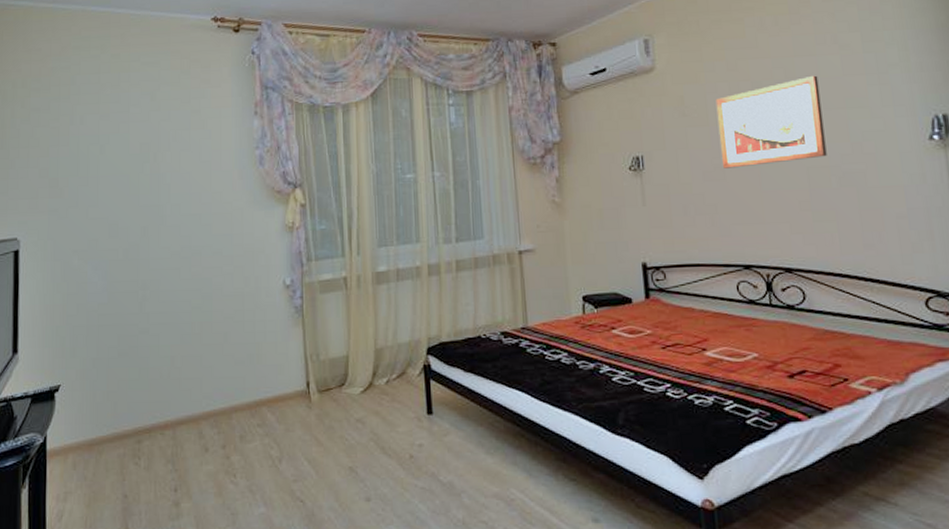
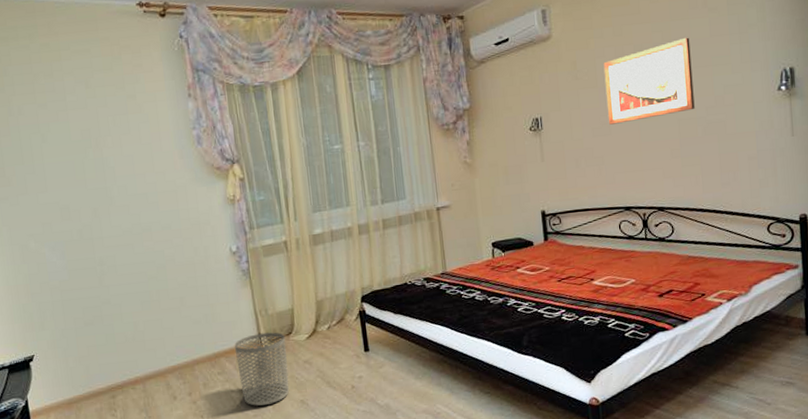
waste bin: none [278,381,337,469] -> present [234,332,290,406]

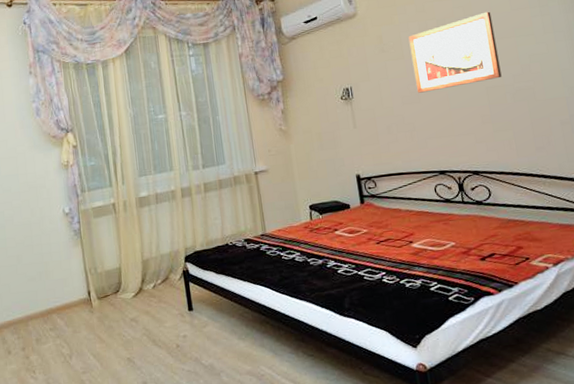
waste bin: present [234,332,290,406] -> none [65,290,117,363]

